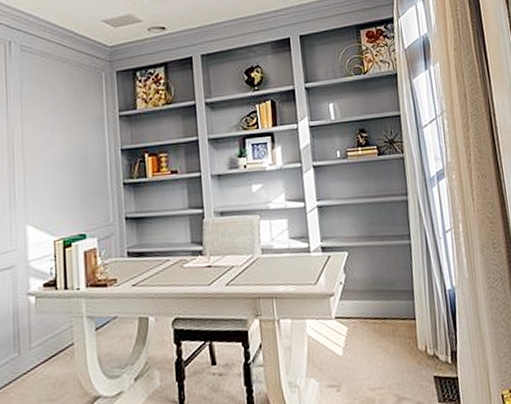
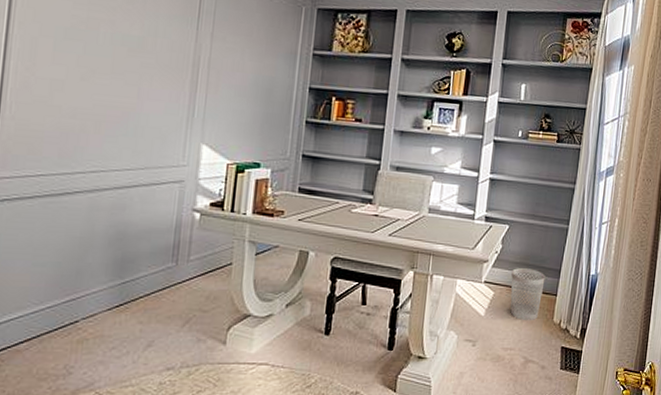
wastebasket: none [361,294,401,354] -> present [510,267,546,321]

